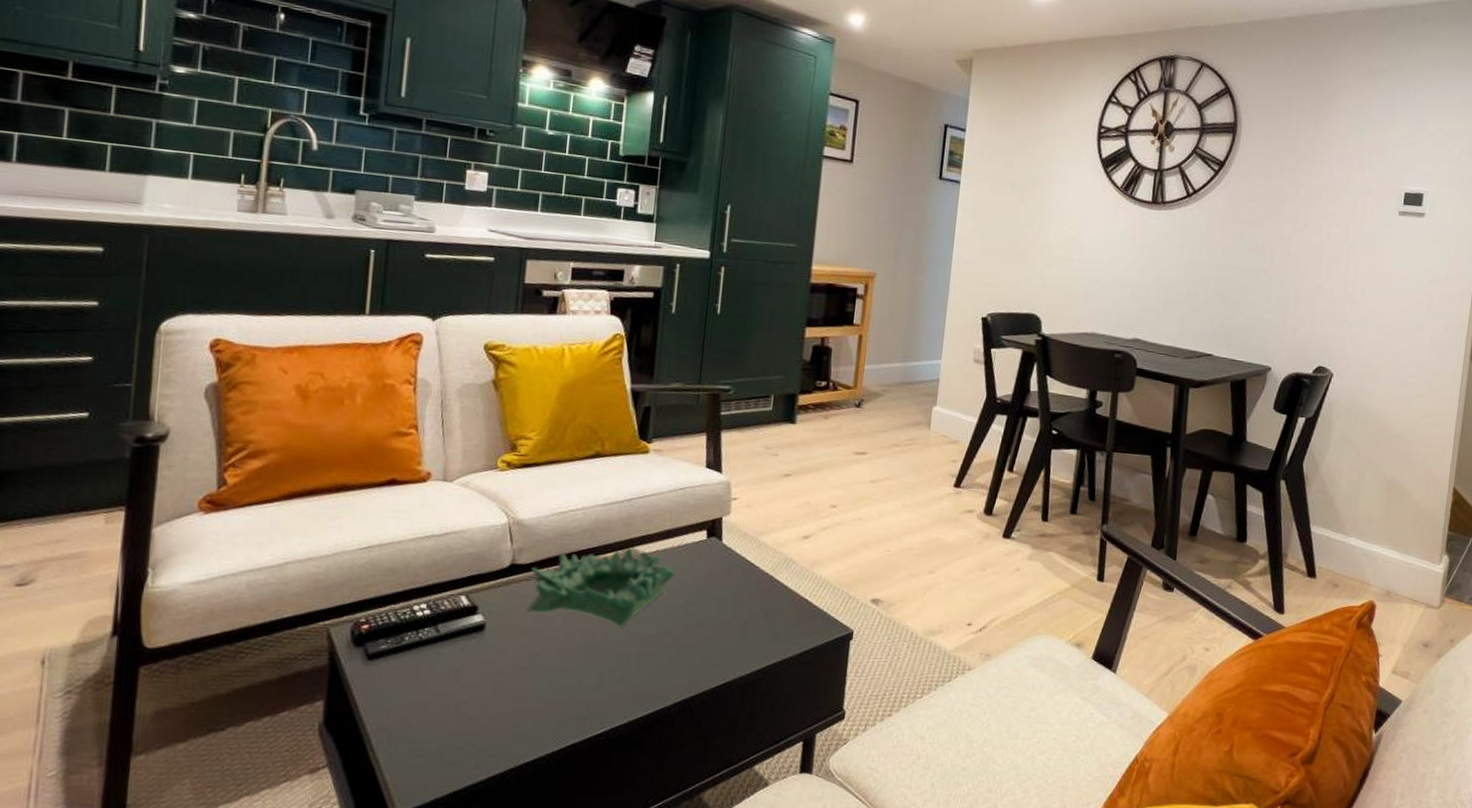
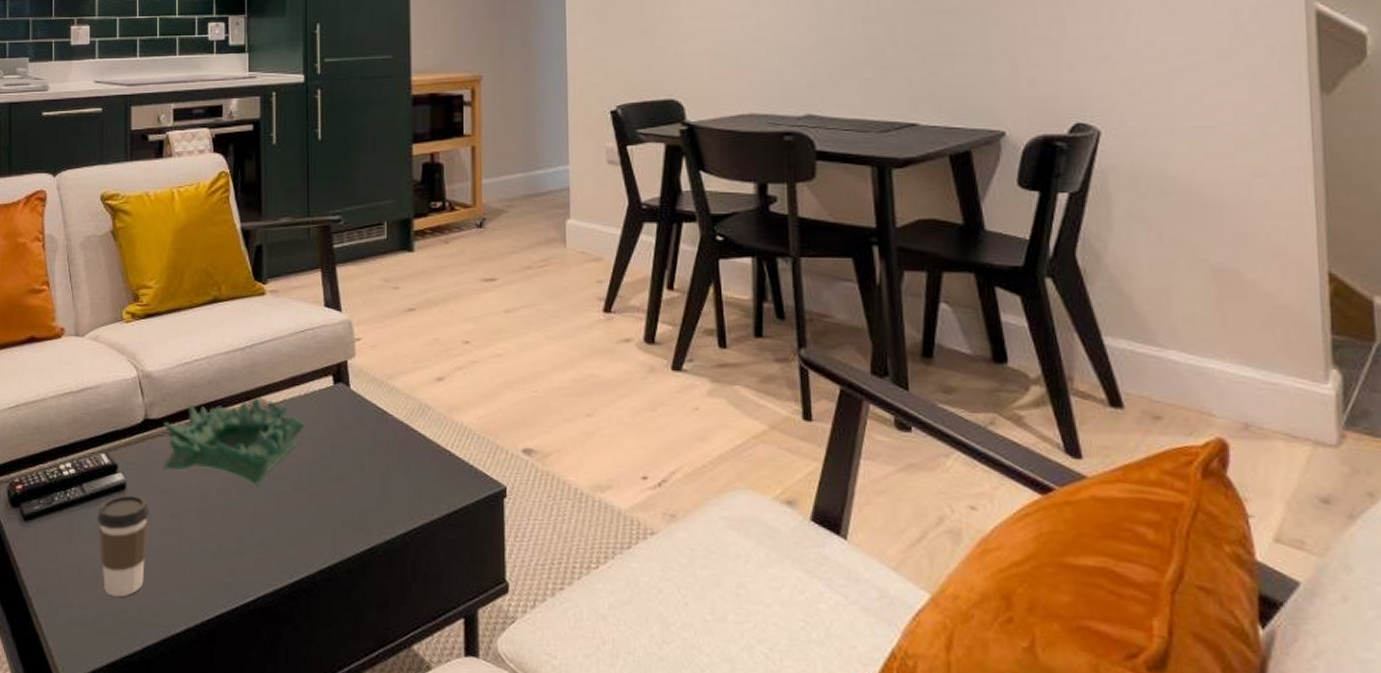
coffee cup: none [450,634,509,731] -> present [96,494,150,597]

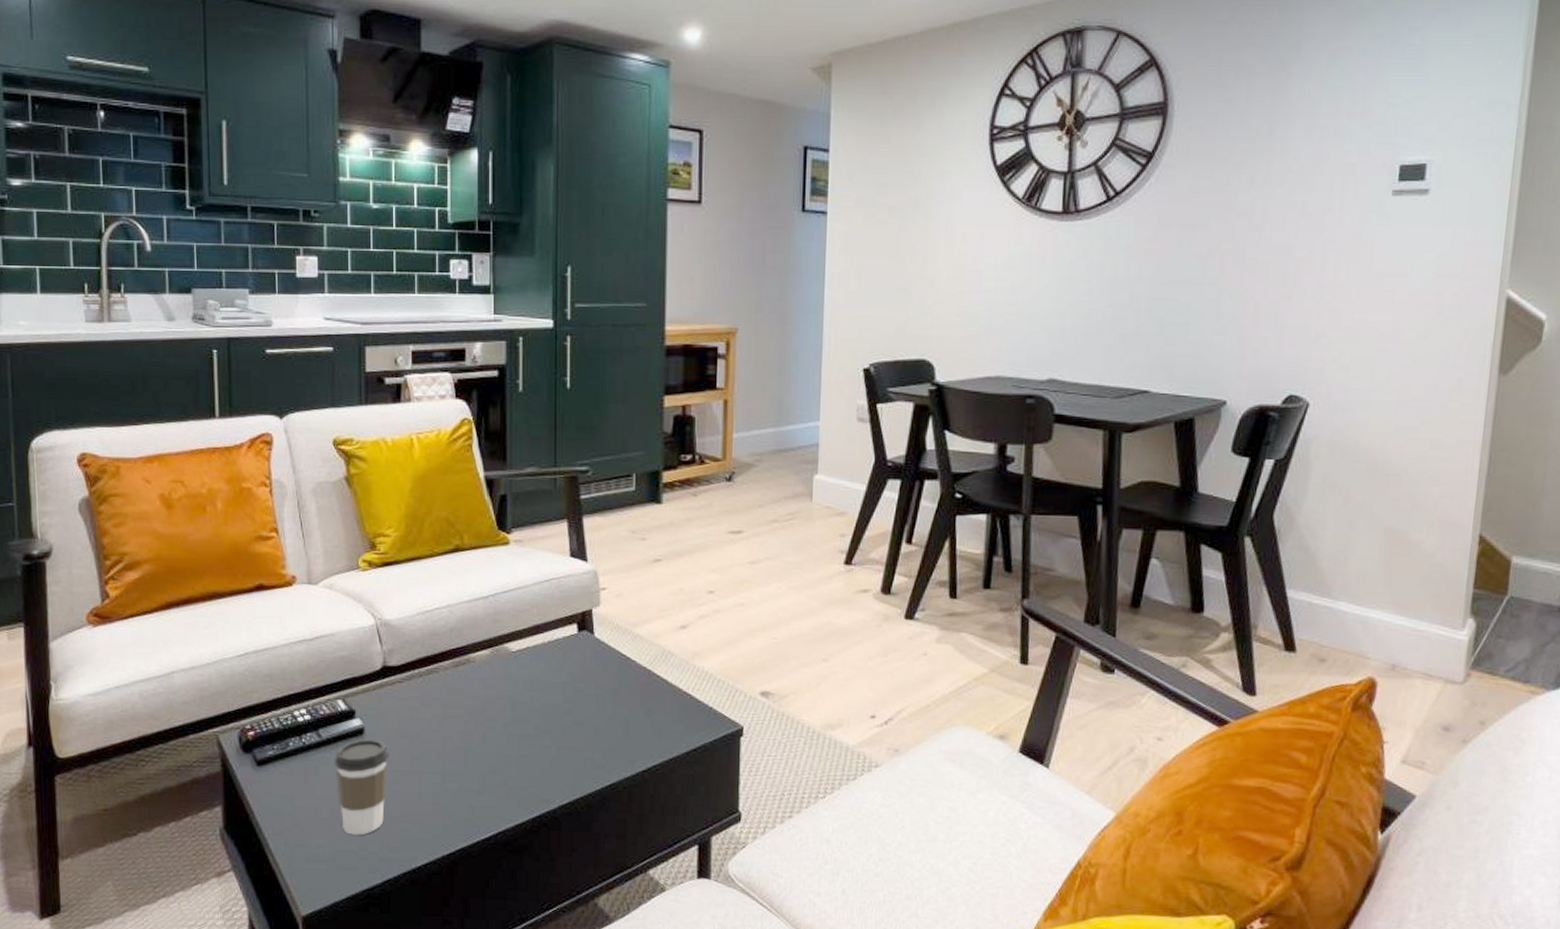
decorative bowl: present [163,398,304,486] -> none [402,645,547,729]

